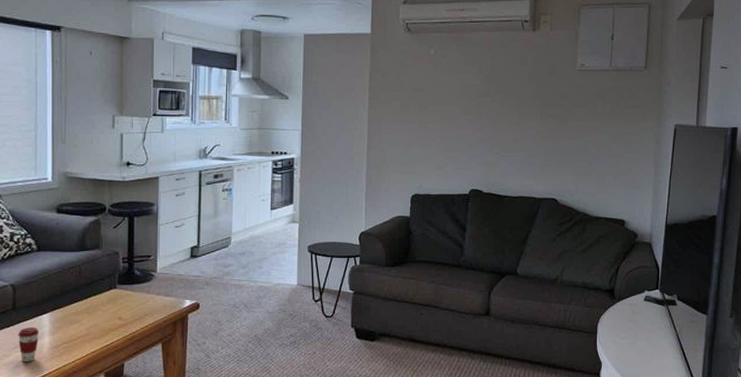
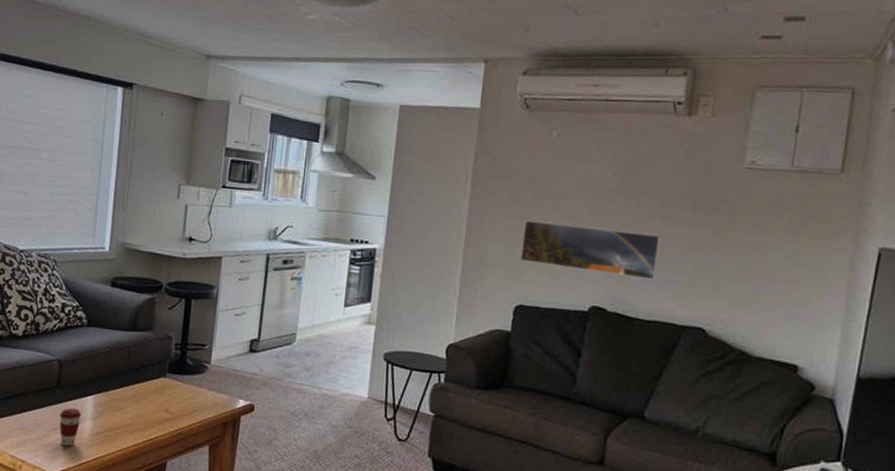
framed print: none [412,124,520,164] -> present [519,220,661,280]

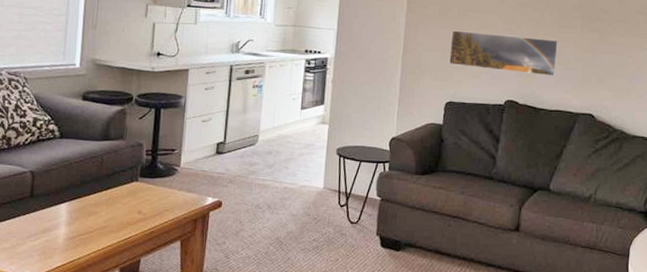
coffee cup: present [59,408,82,446] -> none [33,216,56,252]

